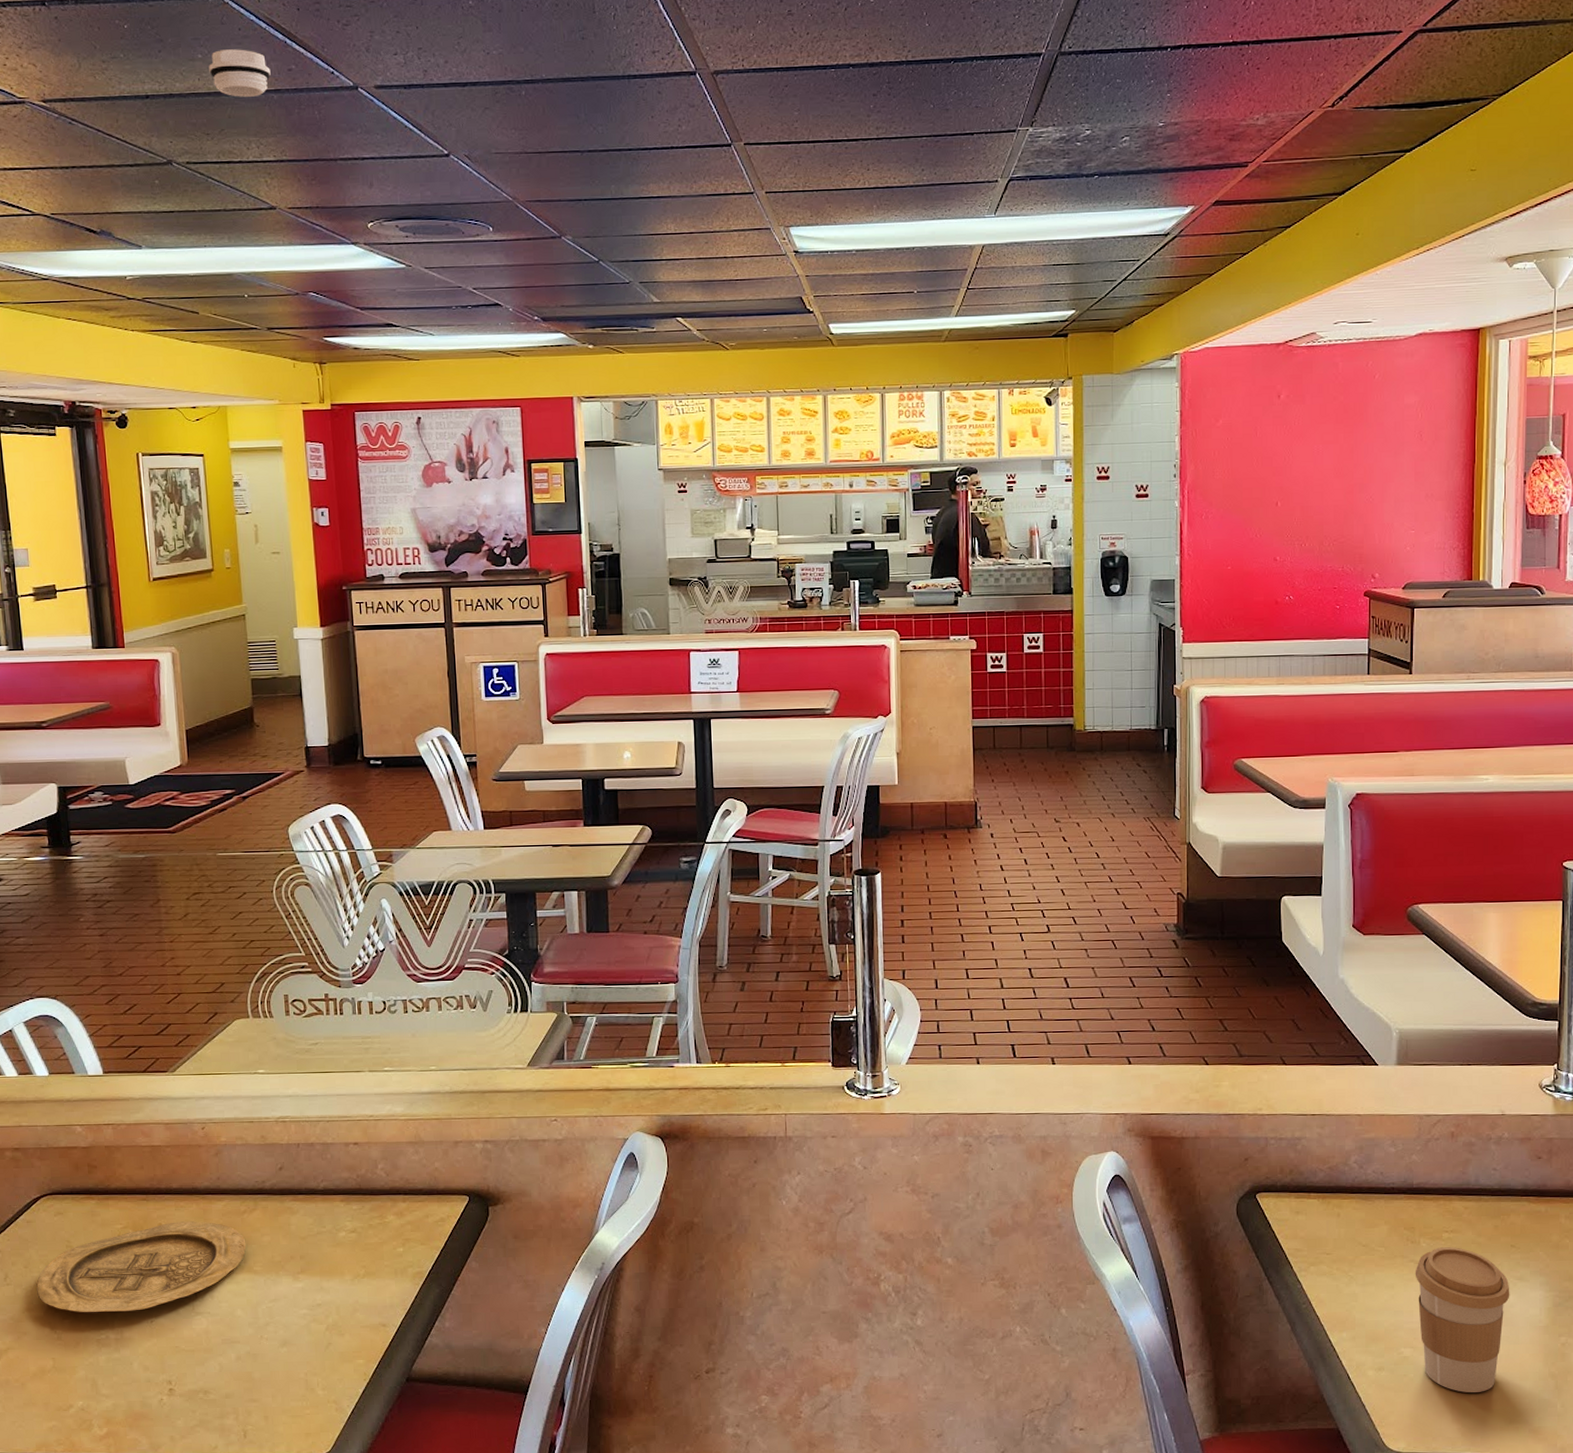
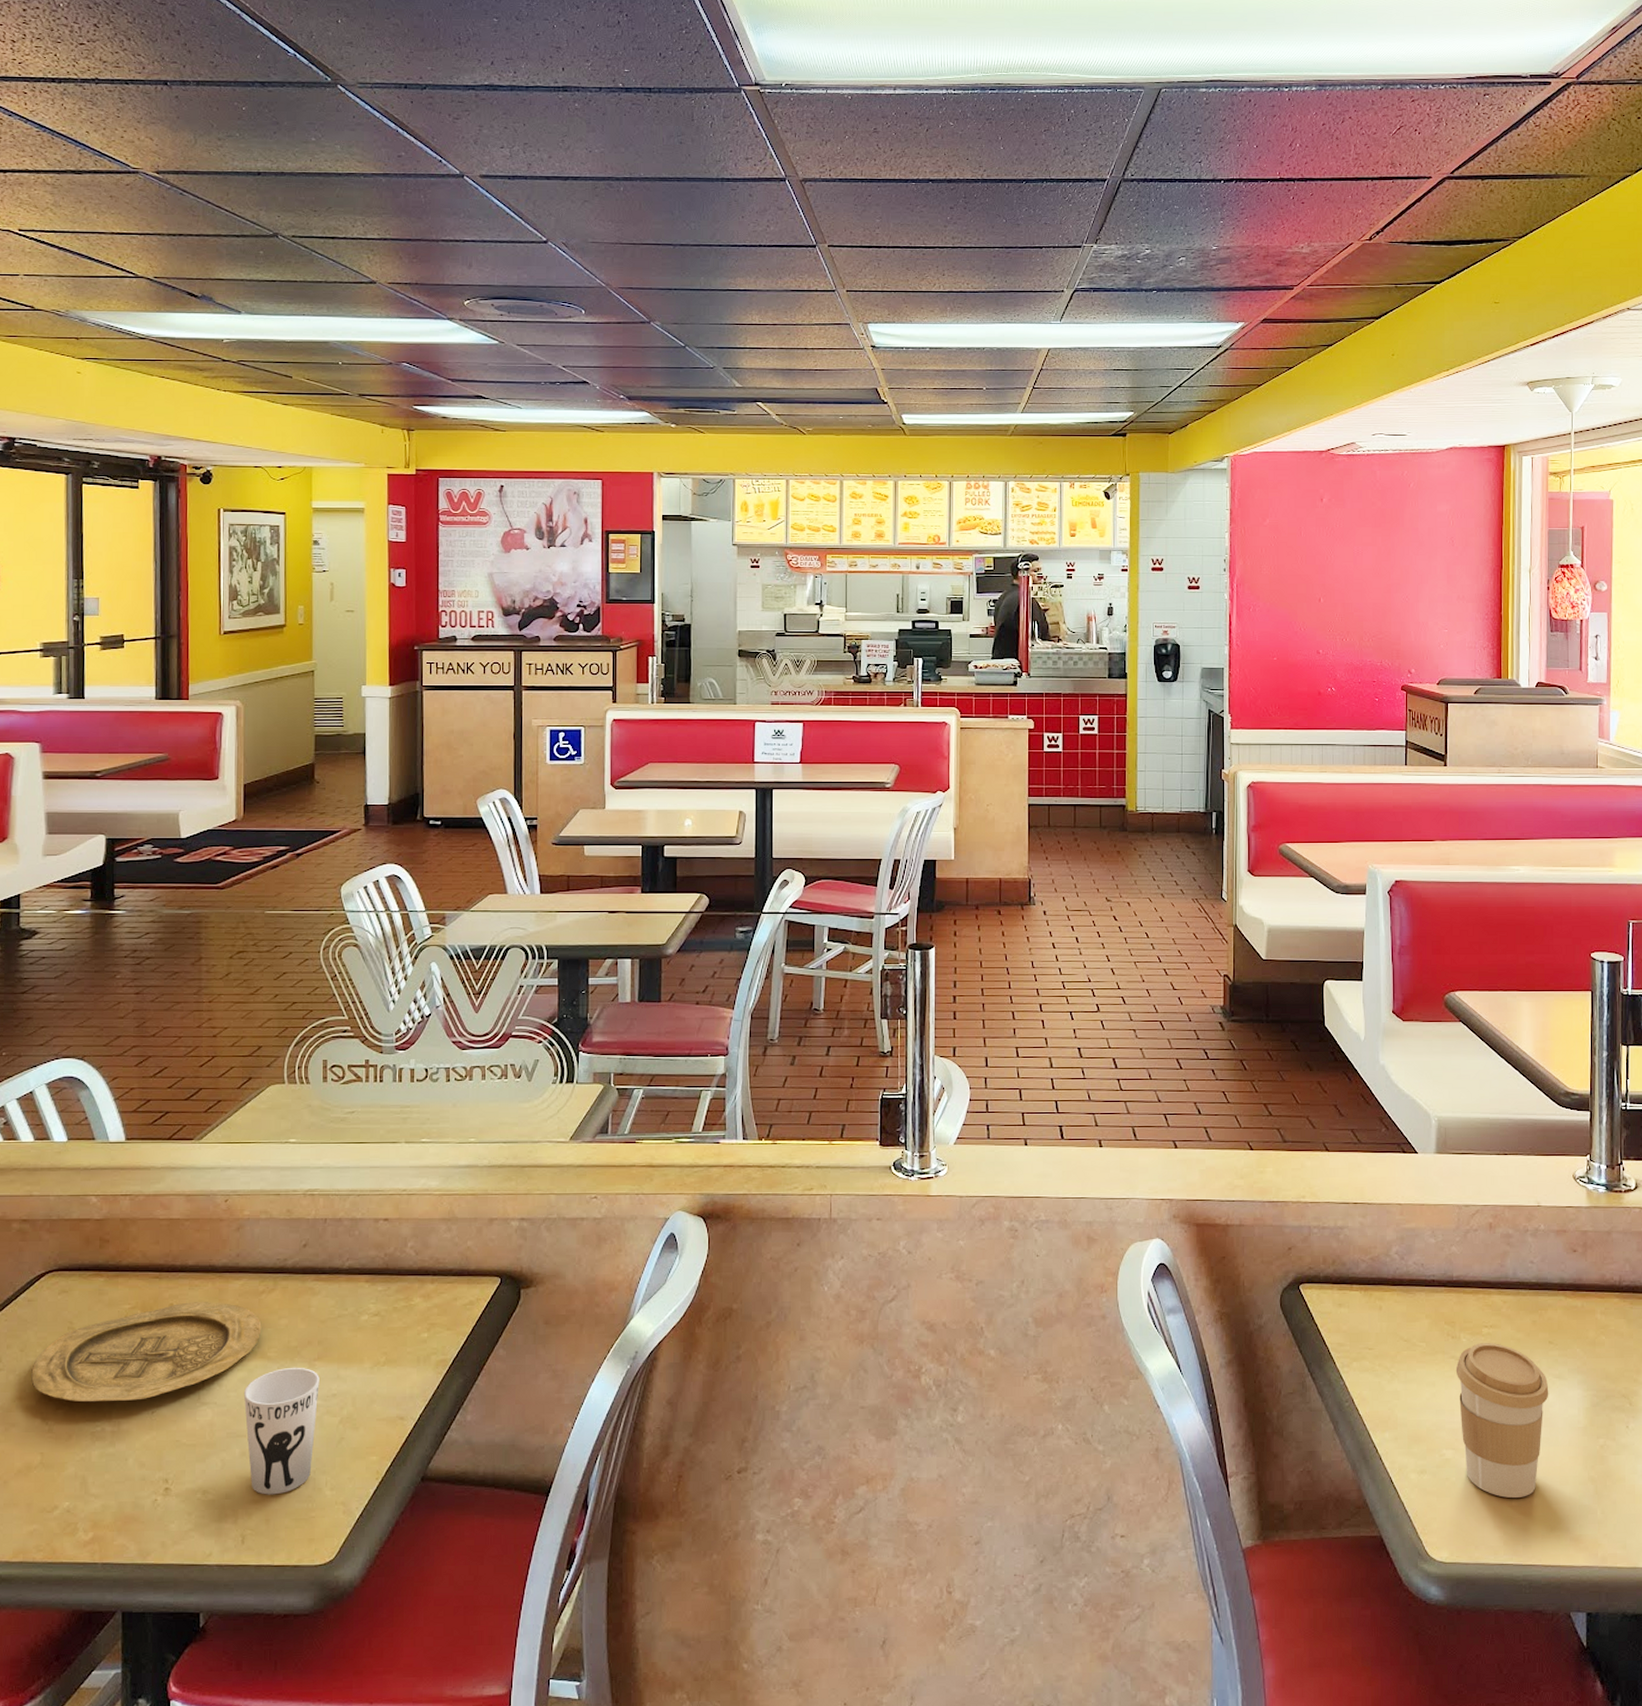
smoke detector: present [209,49,271,97] -> none [321,135,381,179]
cup: none [234,1279,305,1395] -> present [243,1367,320,1495]

